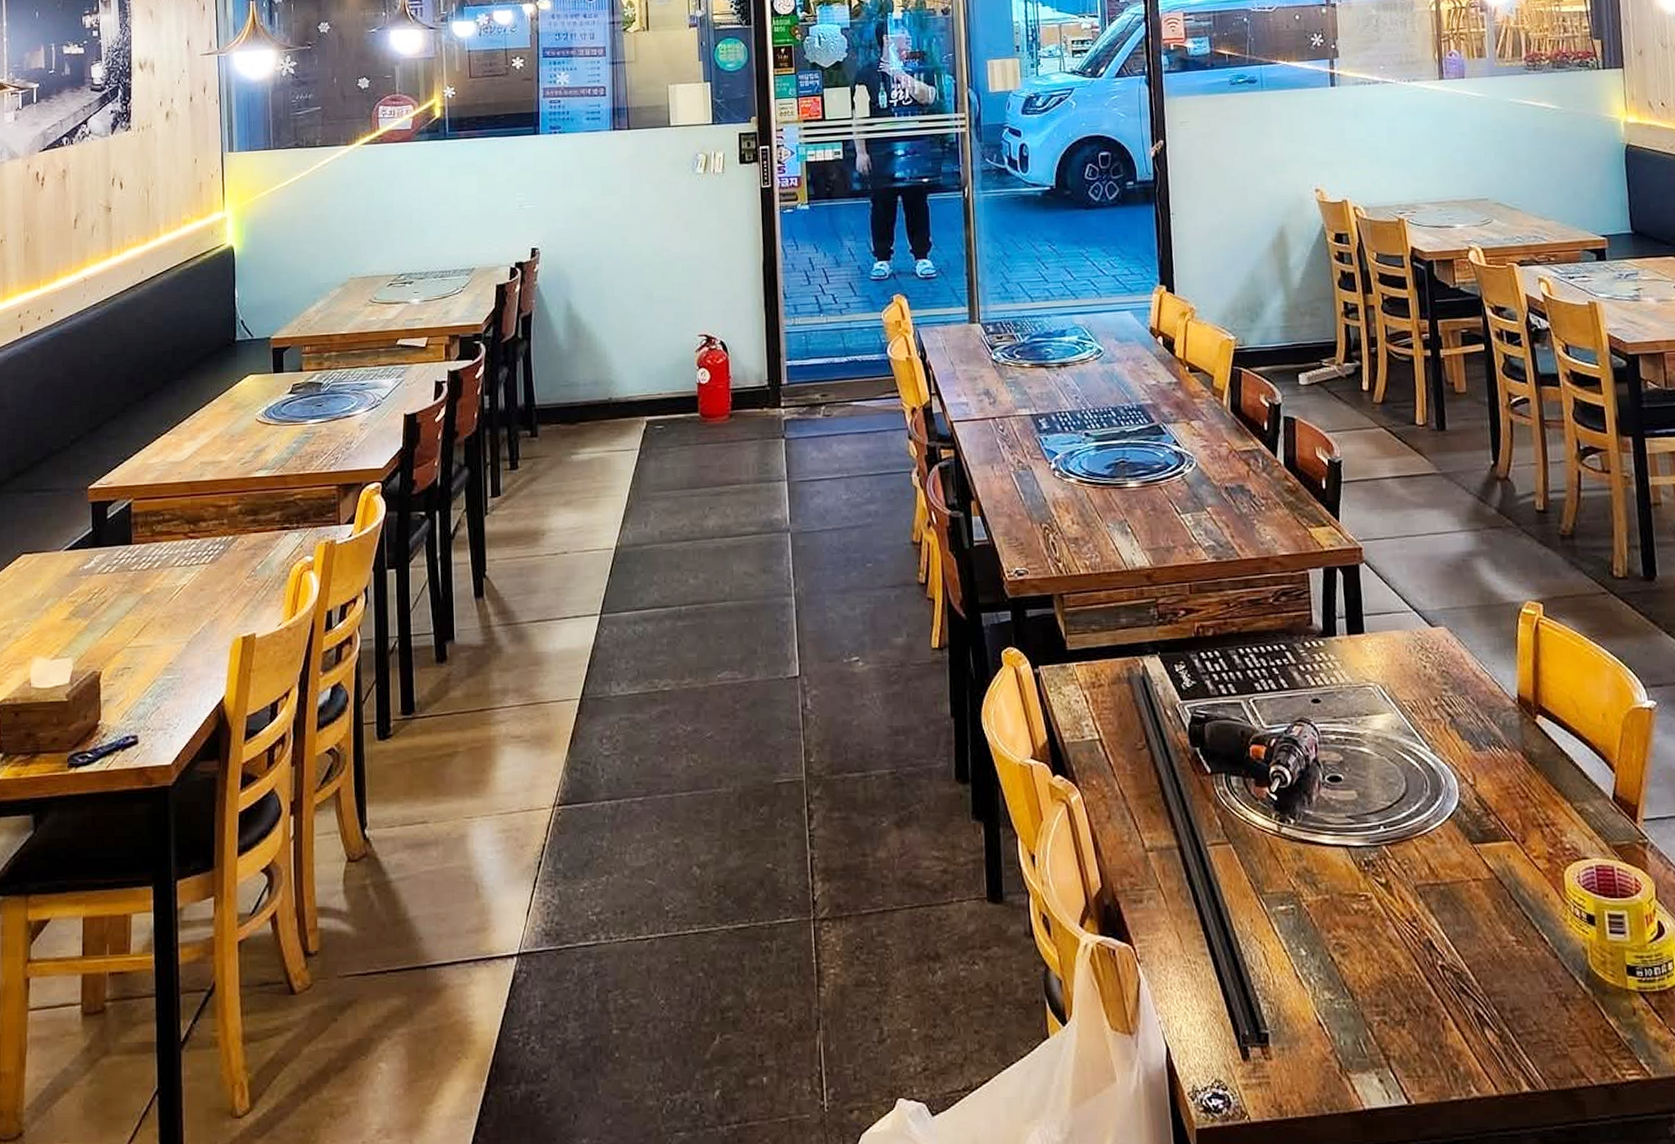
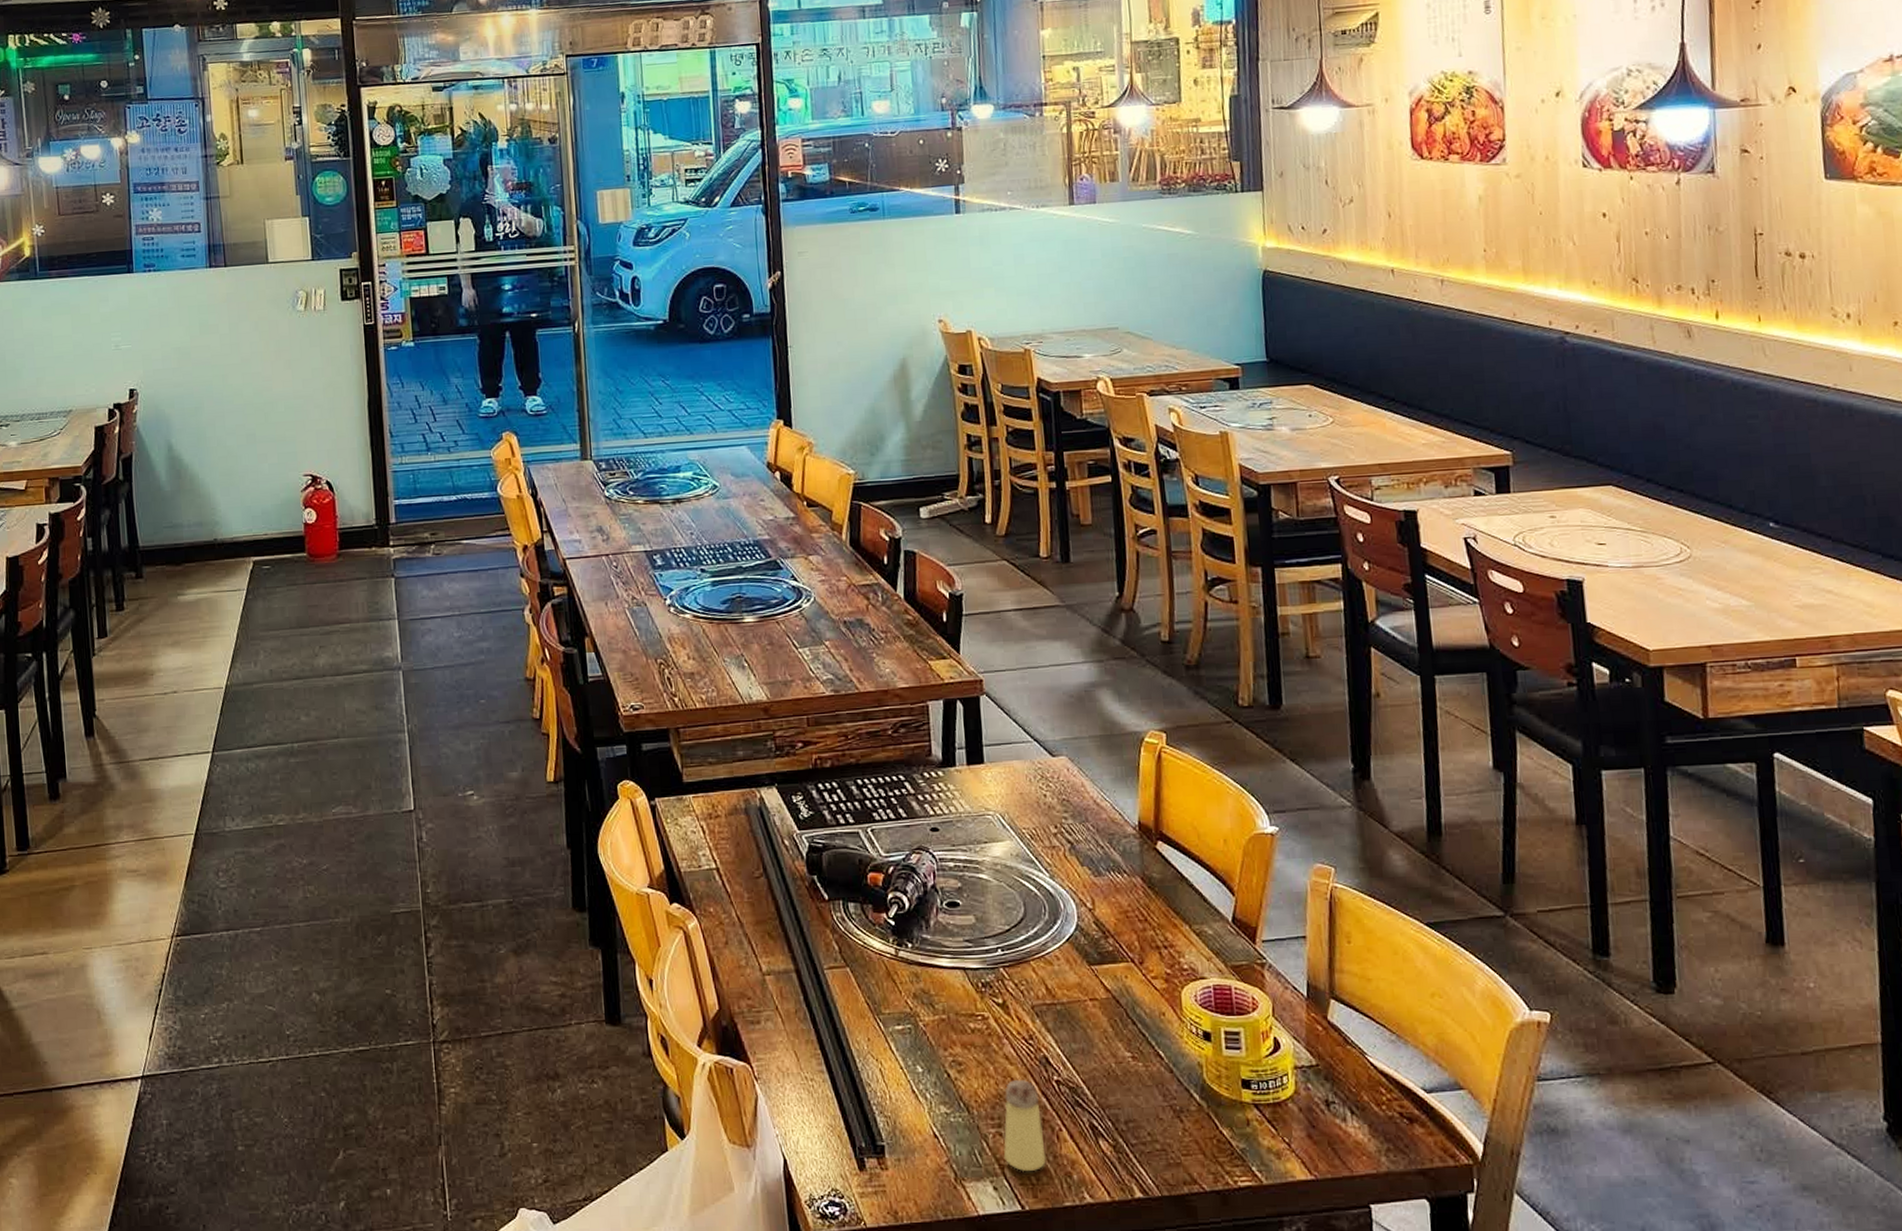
saltshaker: none [1389,965,1432,1063] -> present [1004,1080,1046,1172]

